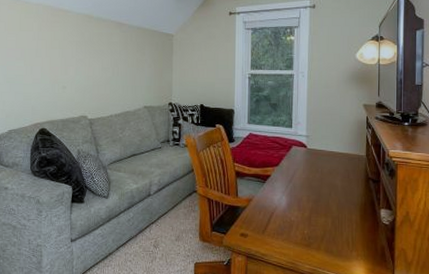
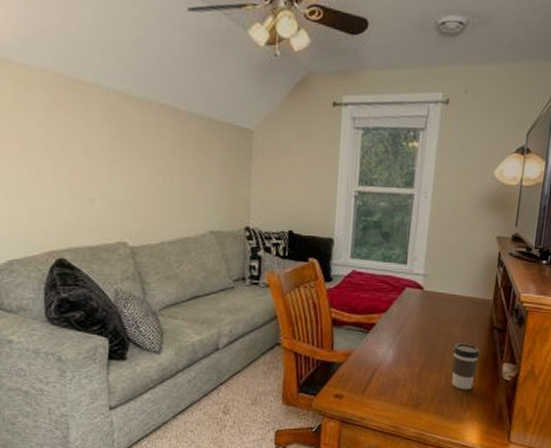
coffee cup: none [335,192,360,232] -> present [451,343,481,390]

